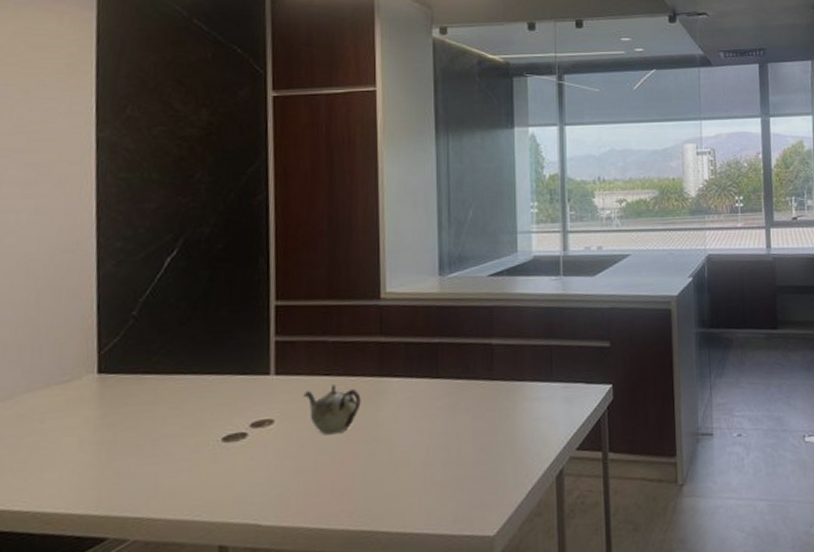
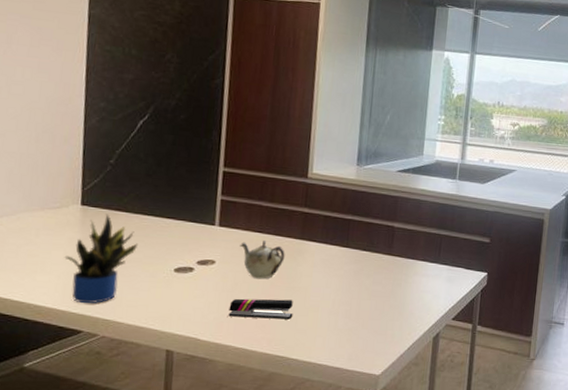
potted plant: none [79,380,174,502] -> present [64,214,139,304]
stapler: none [296,455,378,489] -> present [228,298,293,320]

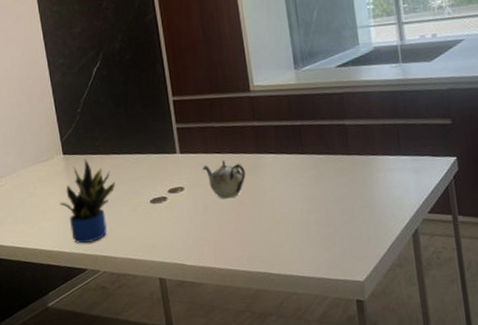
stapler: present [228,298,293,320] -> none [205,215,266,239]

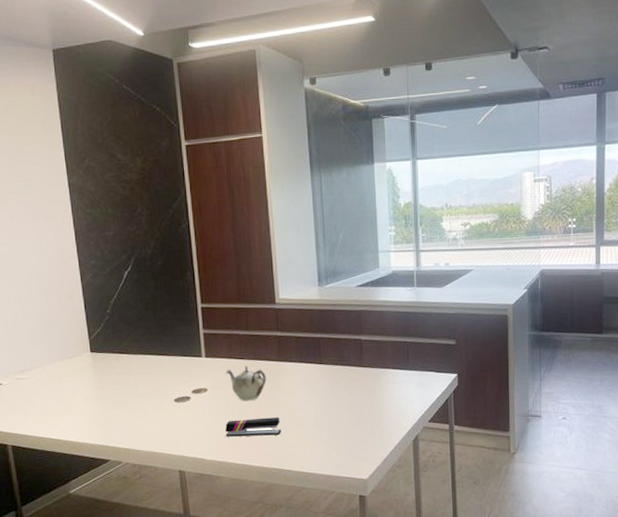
potted plant: present [59,159,116,244] -> none [85,357,142,437]
stapler: none [205,215,266,239] -> present [225,417,281,437]

